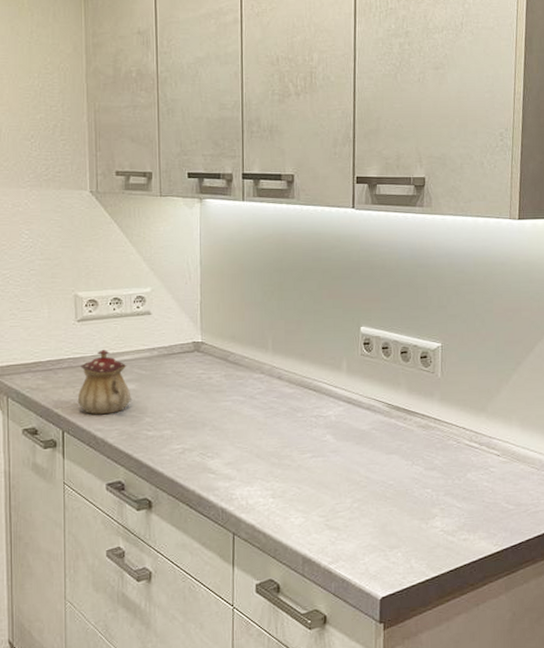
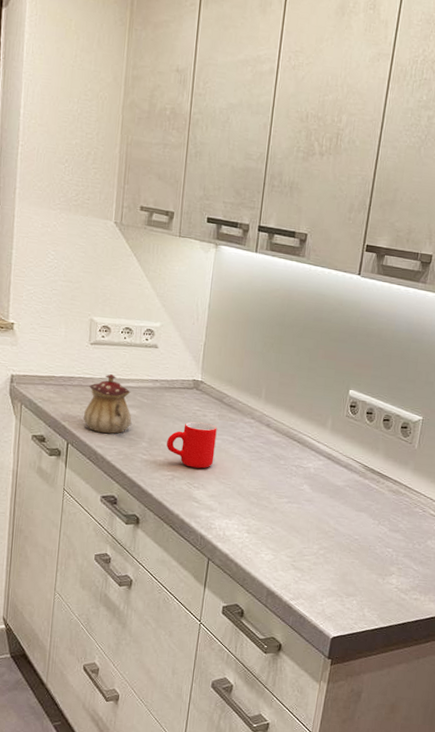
mug: none [172,385,226,436] -> present [166,421,217,469]

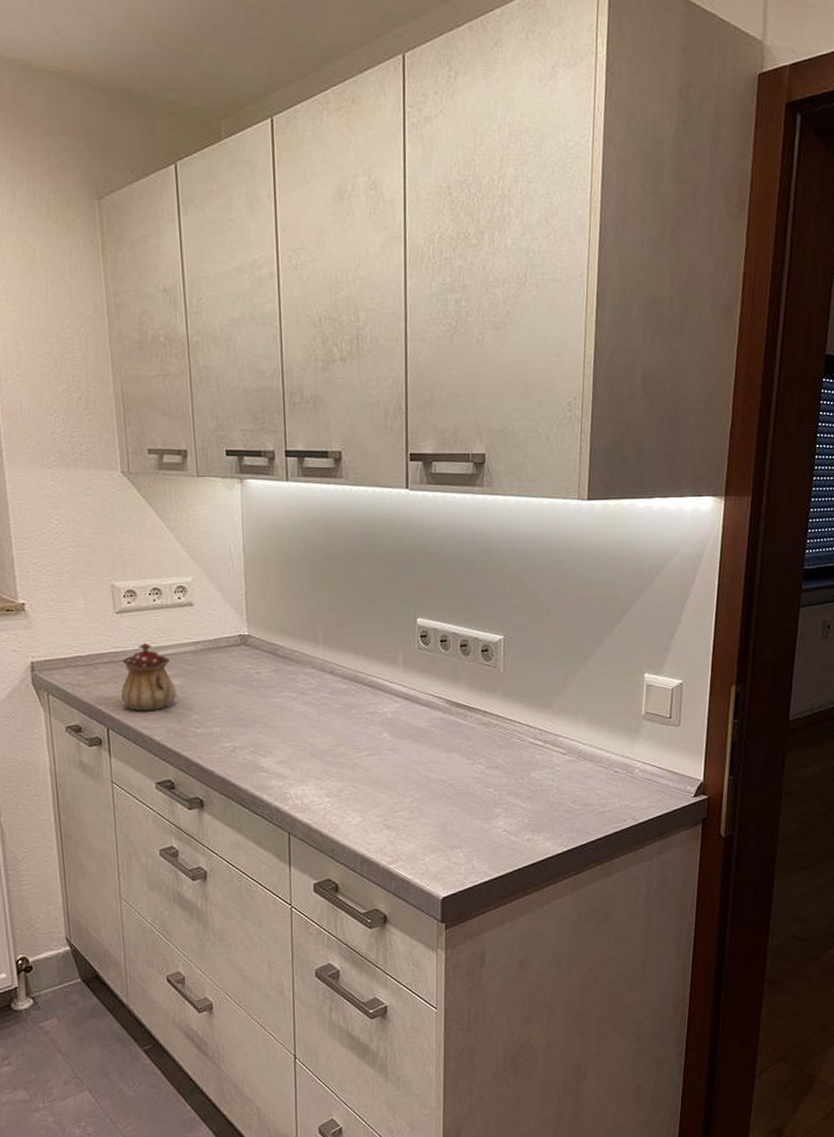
mug: present [166,421,217,469] -> none [221,680,277,734]

